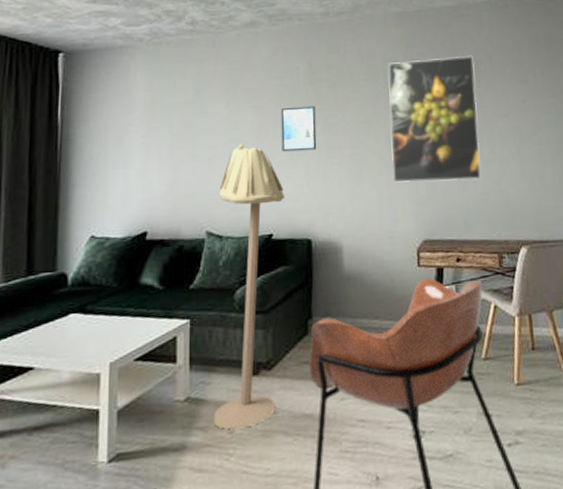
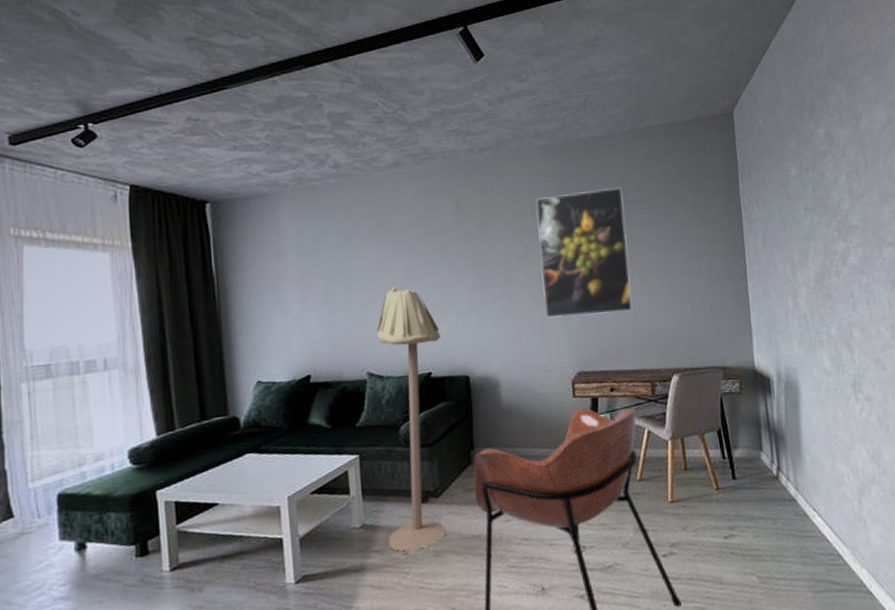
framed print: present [280,106,317,152] -> none [431,245,469,293]

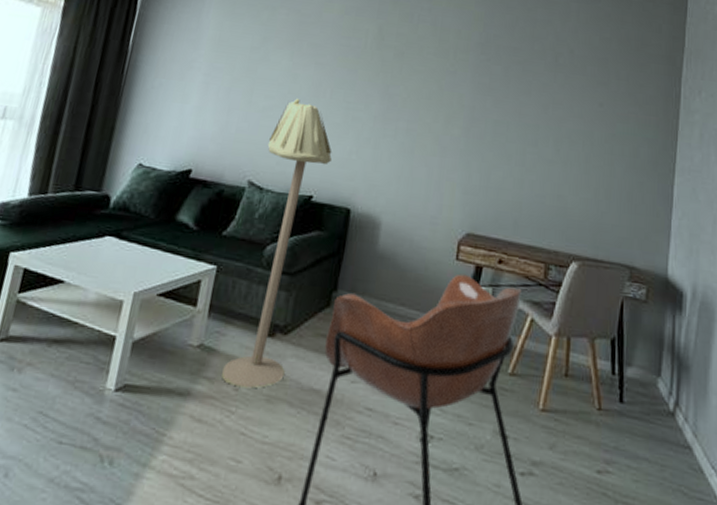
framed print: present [536,186,632,318] -> none [446,40,554,179]

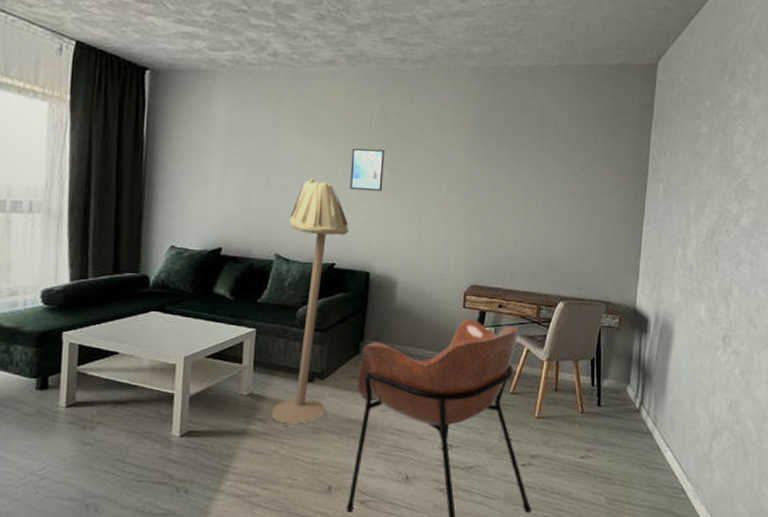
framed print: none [336,69,379,118] -> present [349,148,385,192]

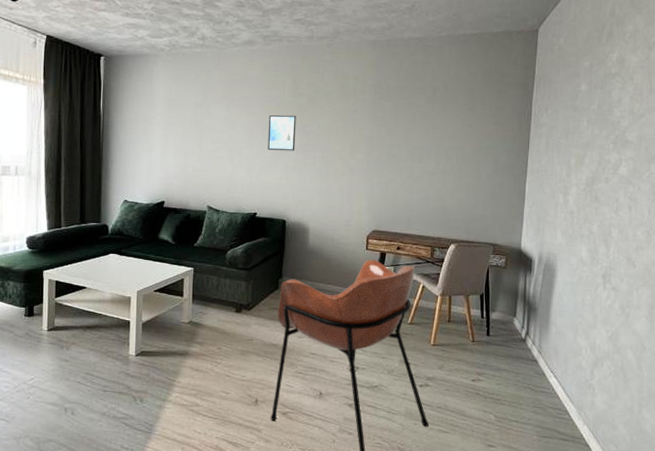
floor lamp: present [272,177,349,424] -> none [208,141,267,347]

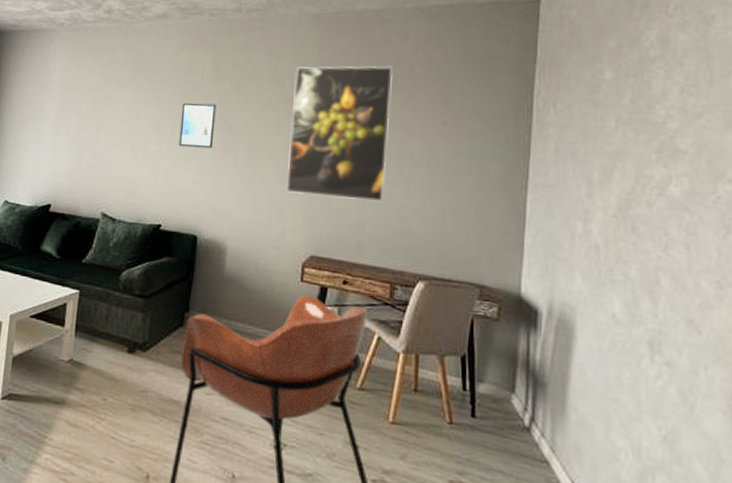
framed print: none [353,82,432,187] -> present [286,65,394,201]

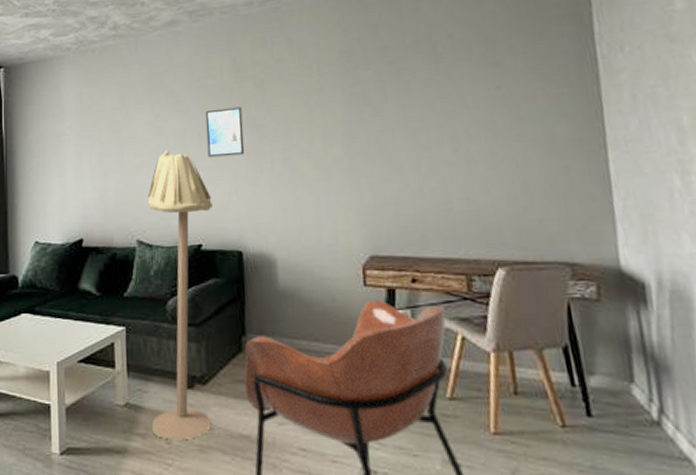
floor lamp: none [91,133,177,399] -> present [147,150,213,441]
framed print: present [286,65,394,201] -> none [322,35,441,190]

